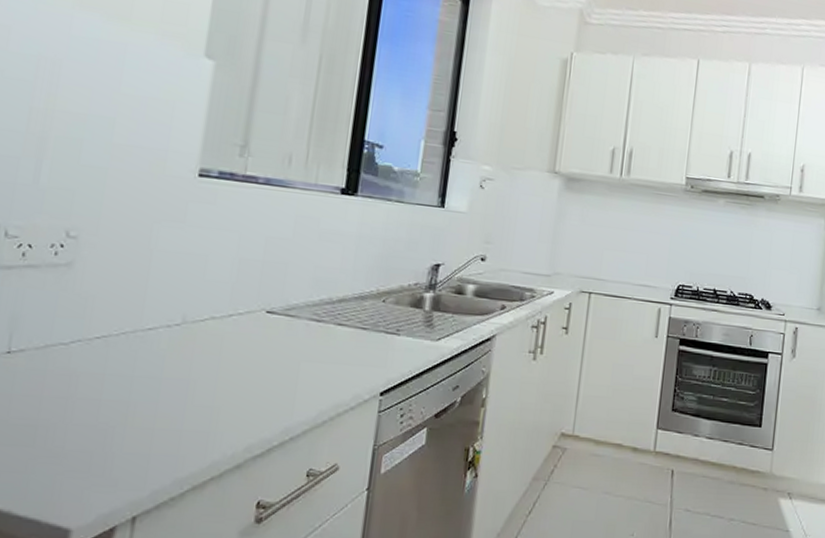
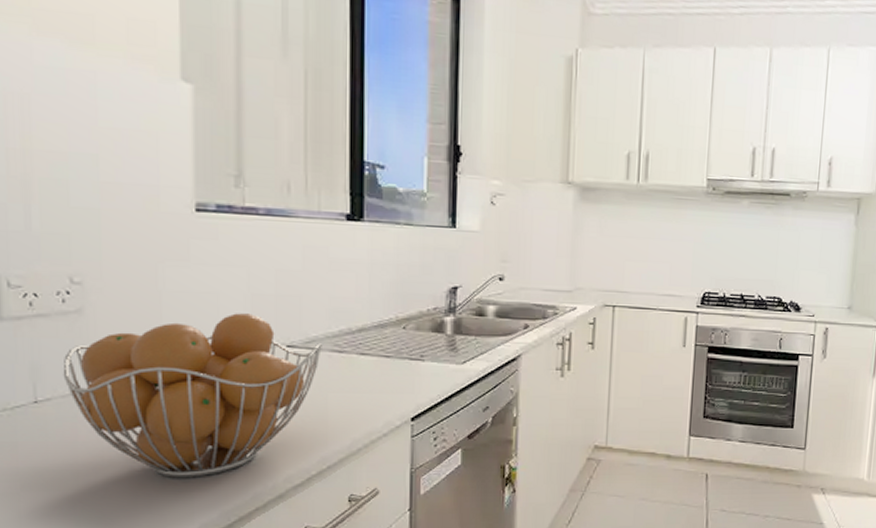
fruit basket: none [41,276,301,441] -> present [62,313,322,478]

